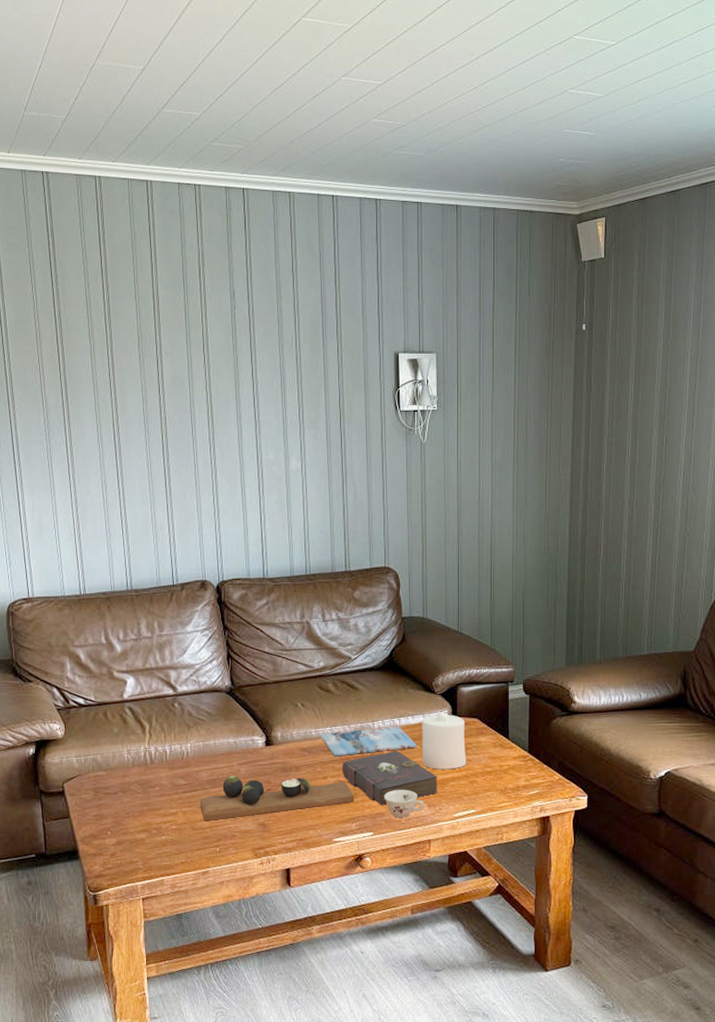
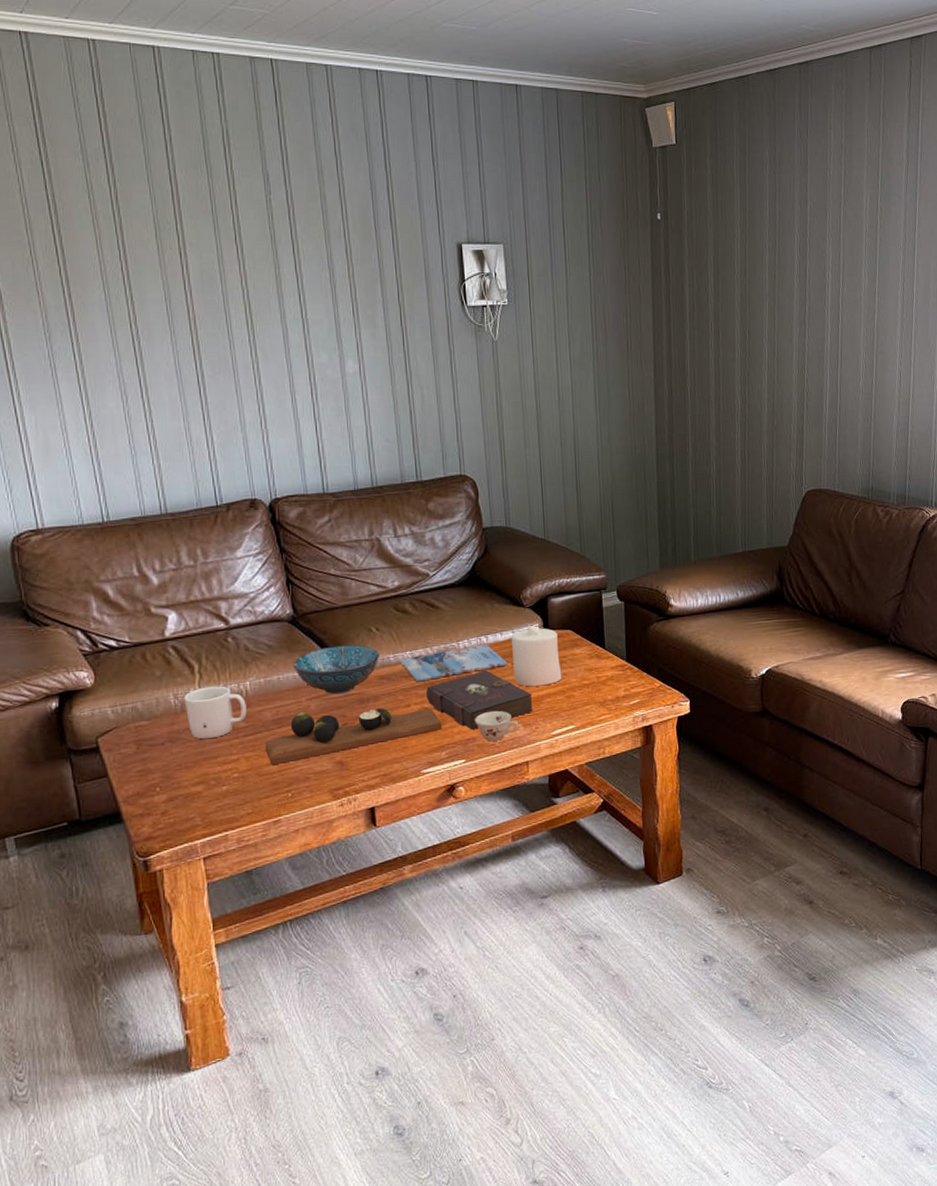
mug: none [135,746,186,793] -> present [184,686,247,740]
decorative bowl: none [228,717,303,762] -> present [292,644,379,695]

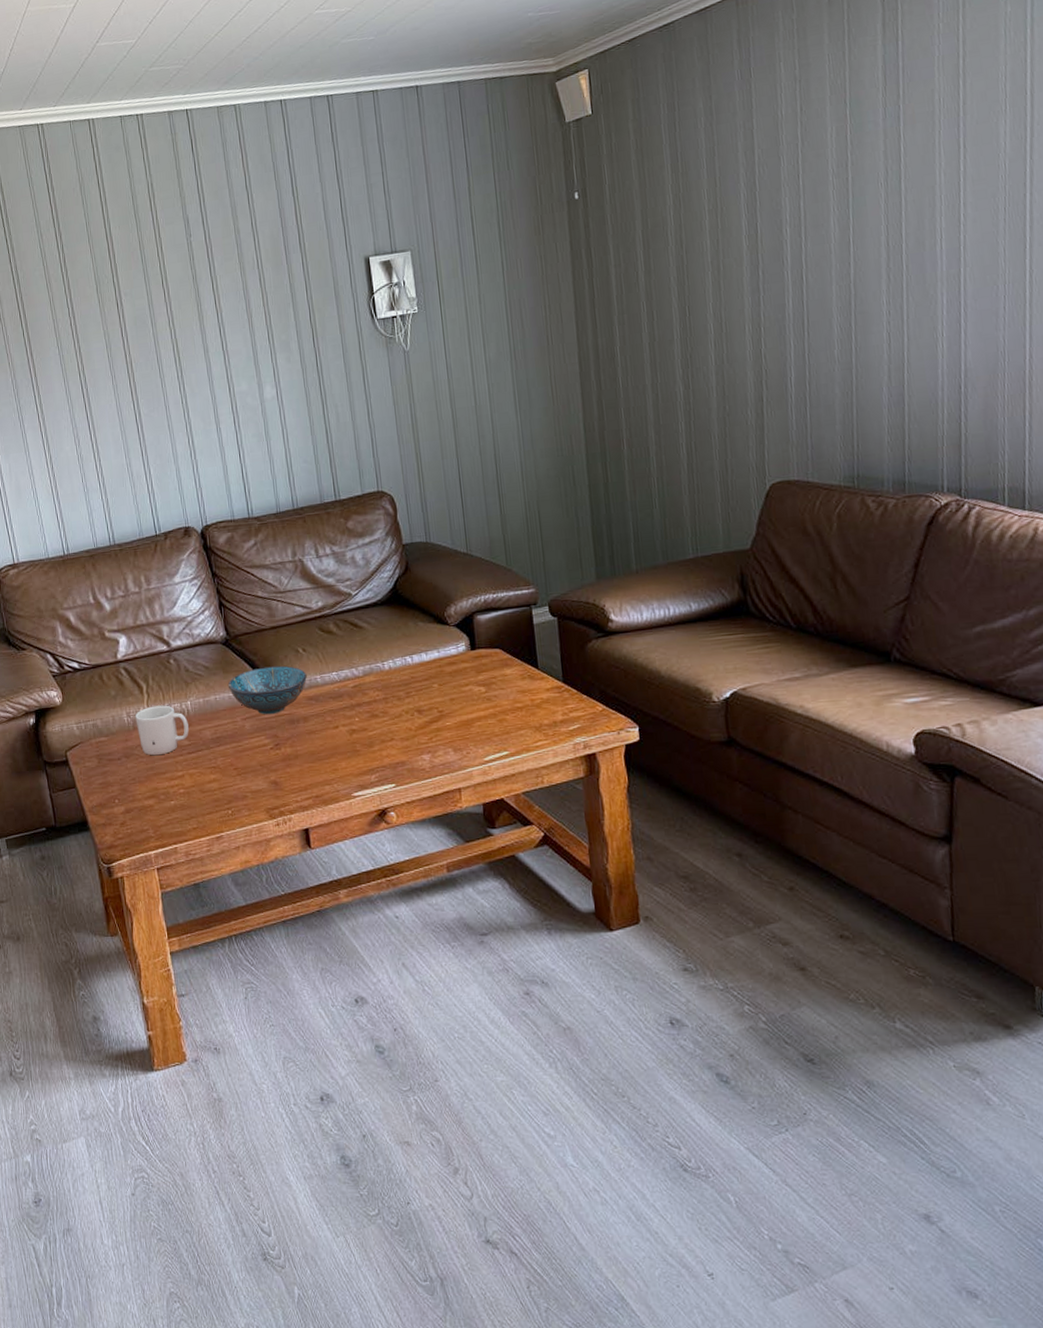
decorative tray: present [264,707,442,766] -> none [205,728,371,783]
magazine: present [400,644,508,682] -> none [327,664,435,703]
book: present [426,670,533,730] -> none [353,691,464,753]
teacup: present [474,710,519,742] -> none [402,733,450,766]
candle: present [512,625,562,687] -> none [437,644,493,710]

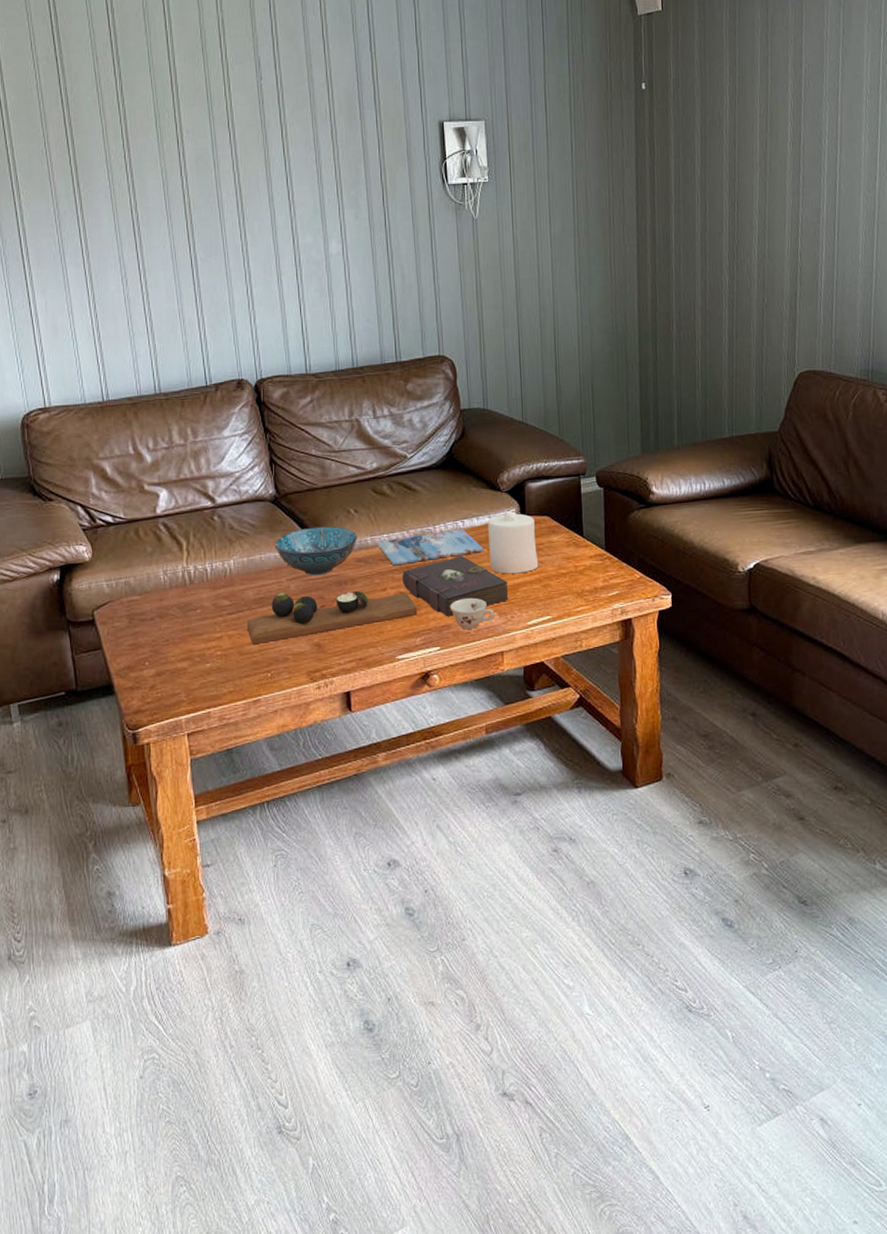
mug: present [135,705,189,756] -> none [172,563,230,616]
decorative tray: none [205,728,371,783] -> present [246,590,418,645]
magazine: none [327,664,435,703] -> present [377,528,484,566]
book: none [353,691,464,753] -> present [402,555,509,616]
teacup: none [402,733,450,766] -> present [449,597,495,629]
candle: none [437,644,493,710] -> present [488,510,539,574]

